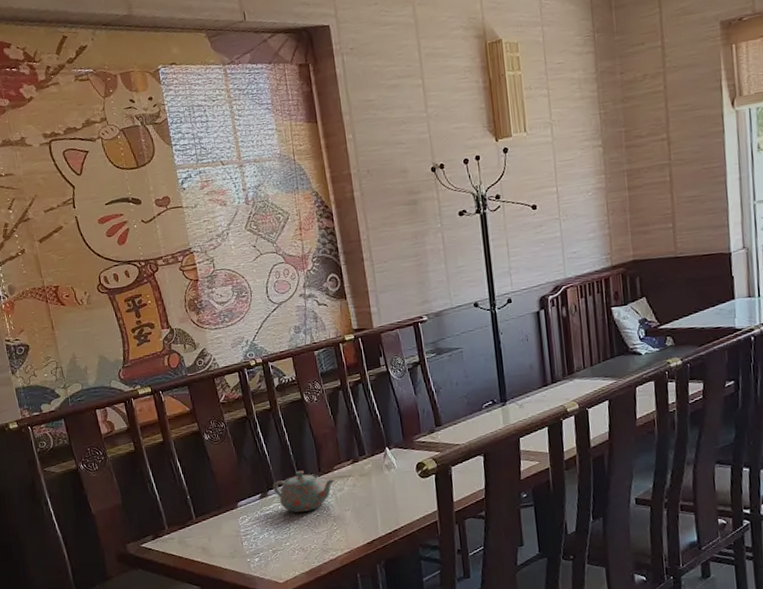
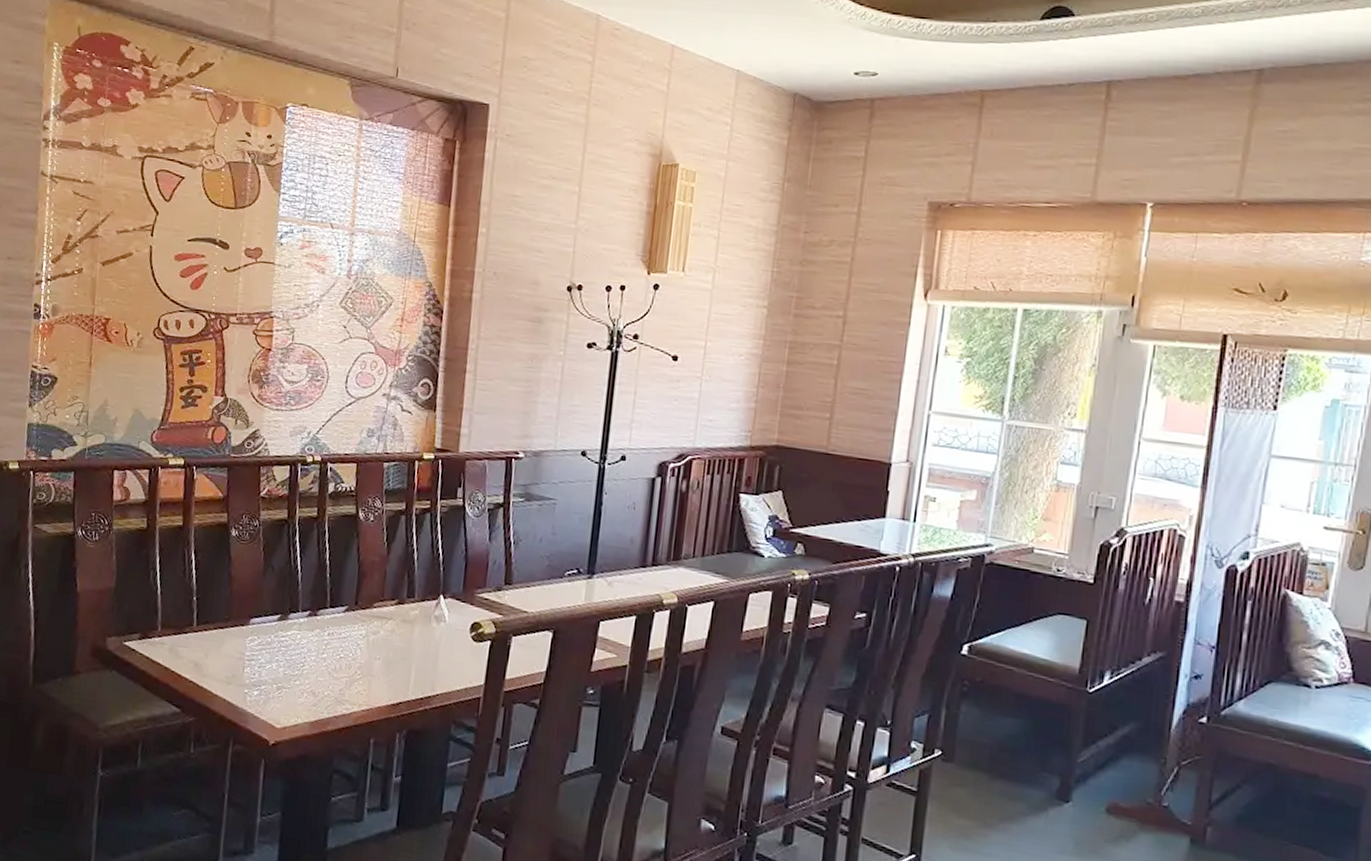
teapot: present [273,470,334,513] -> none [296,598,371,650]

